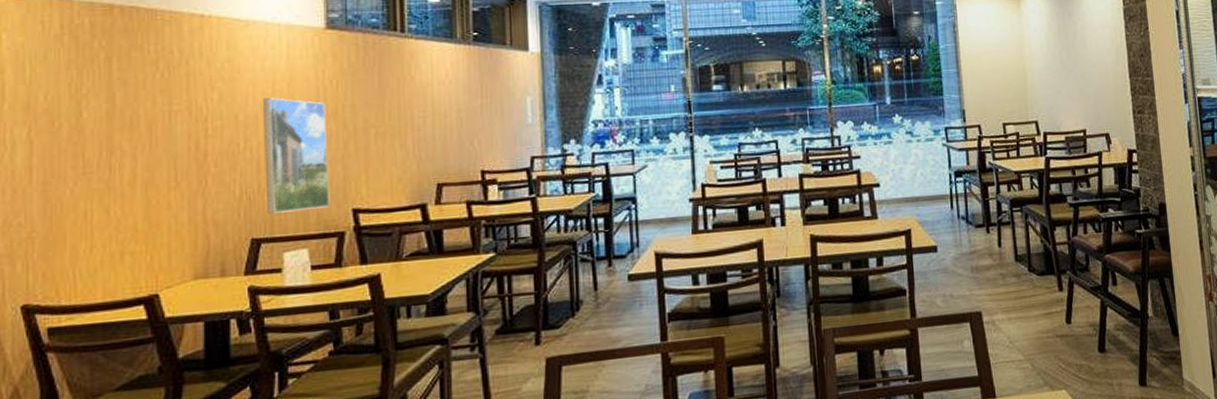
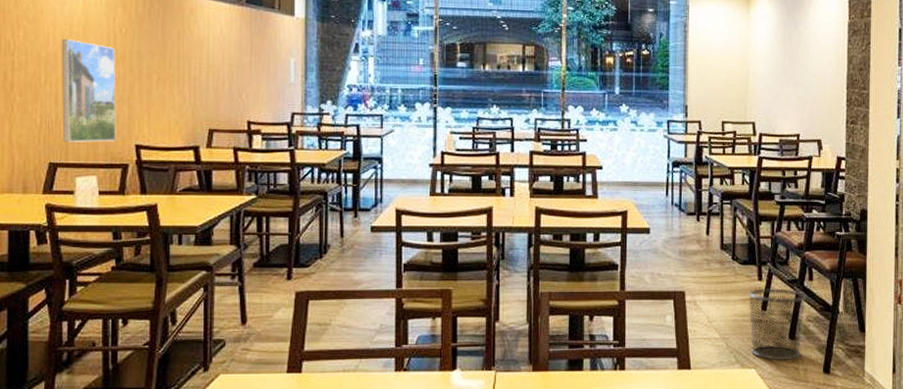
waste bin: none [1050,297,1114,378] -> present [749,288,807,361]

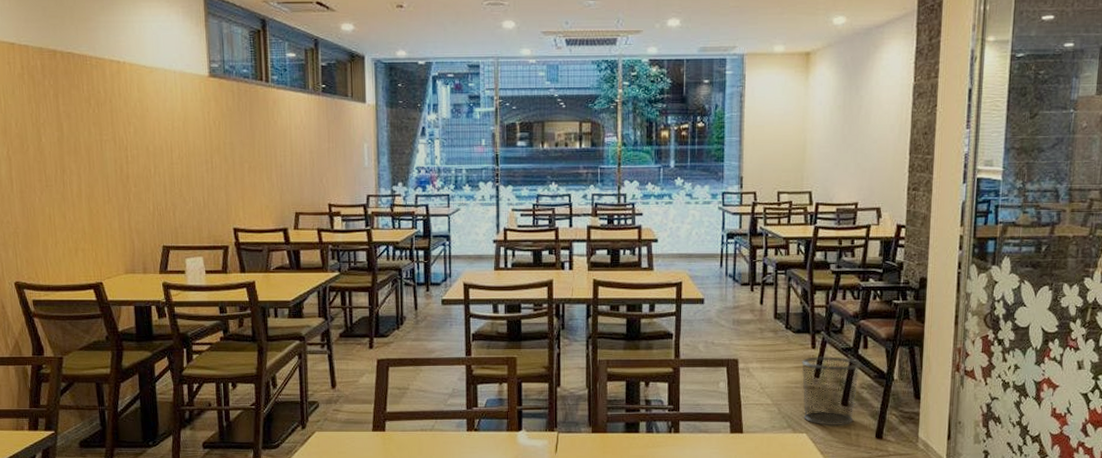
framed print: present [62,39,116,142] -> none [166,133,217,227]

